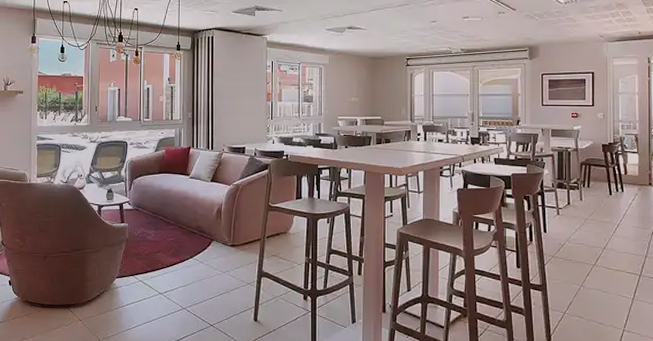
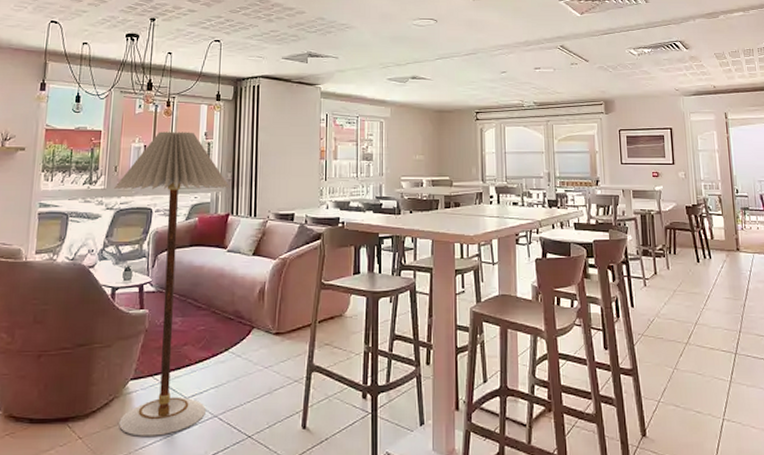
floor lamp: none [96,77,191,322] -> present [114,131,230,436]

